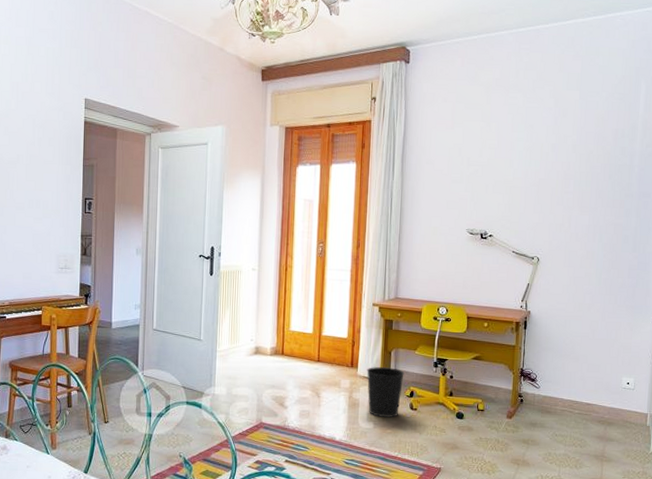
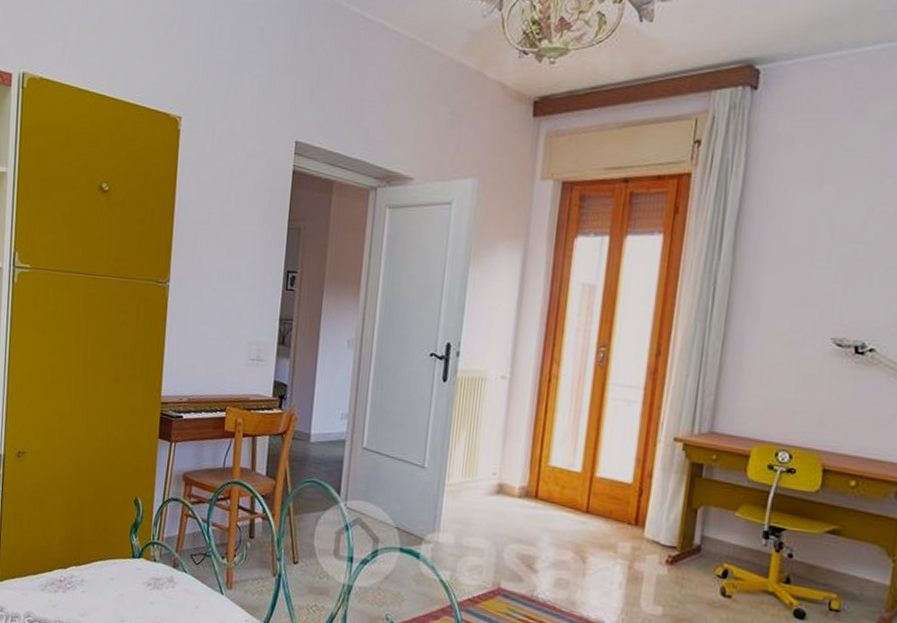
wastebasket: present [366,367,405,418] -> none [656,528,716,604]

